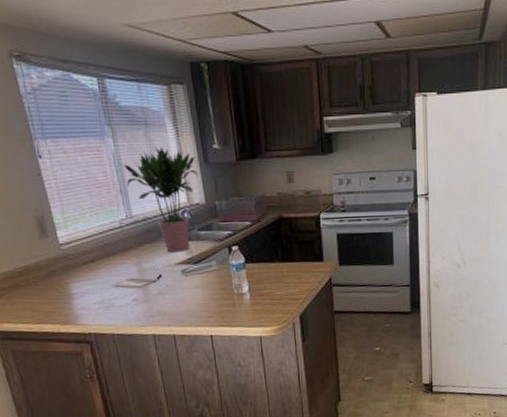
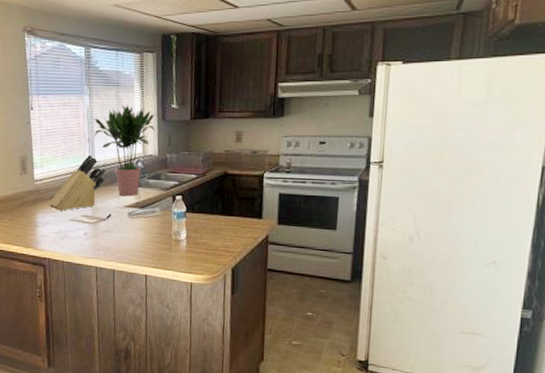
knife block: none [83,207,149,277] -> present [49,154,106,211]

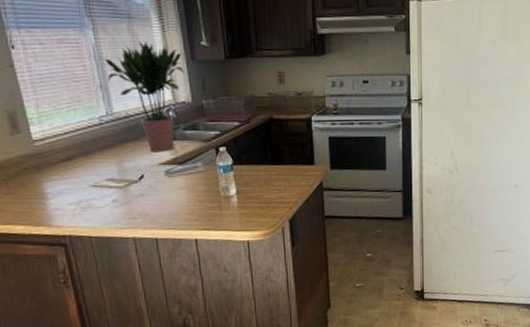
knife block: present [49,154,106,211] -> none [58,104,131,176]

